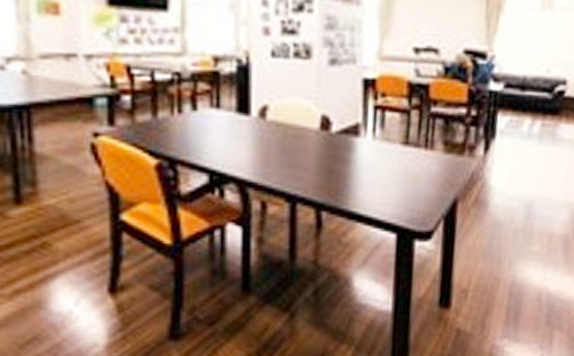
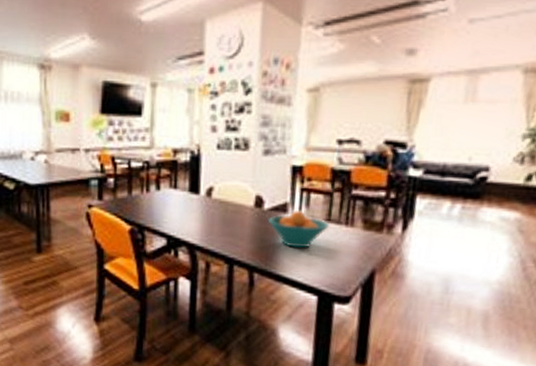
fruit bowl: none [336,131,408,178] -> present [267,209,330,248]

